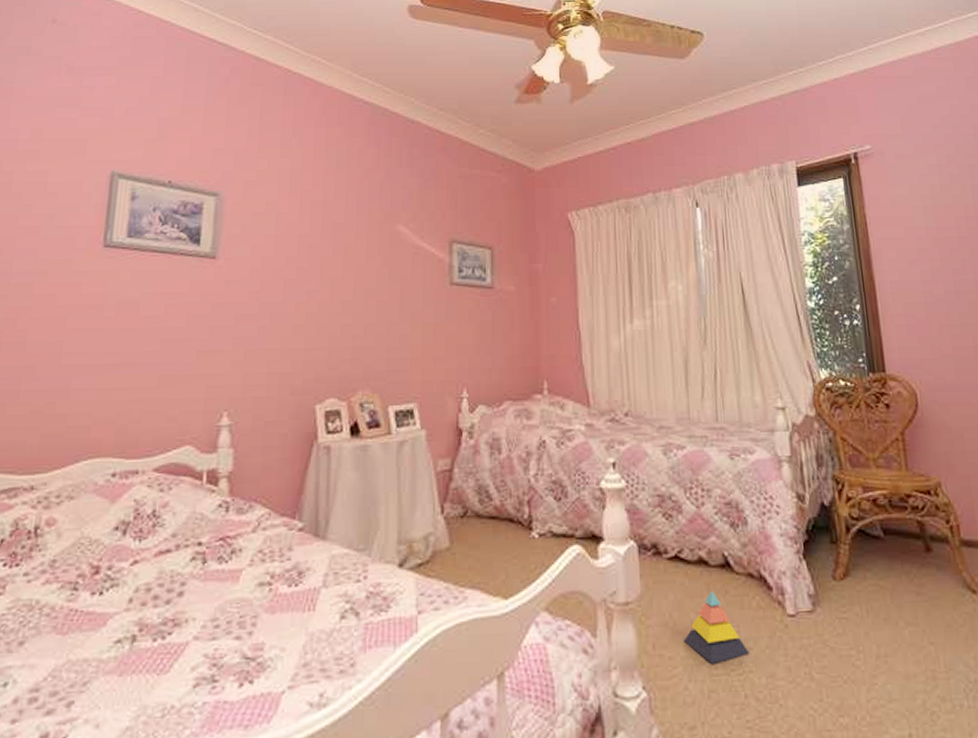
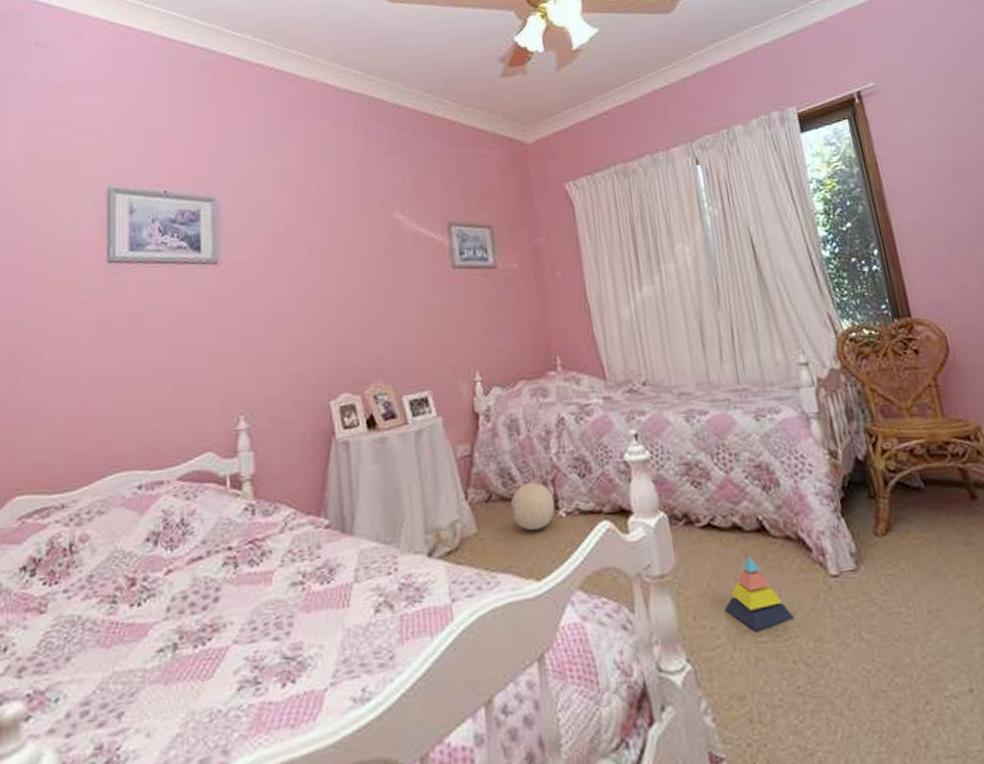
ball: none [485,501,529,550] -> present [510,482,555,531]

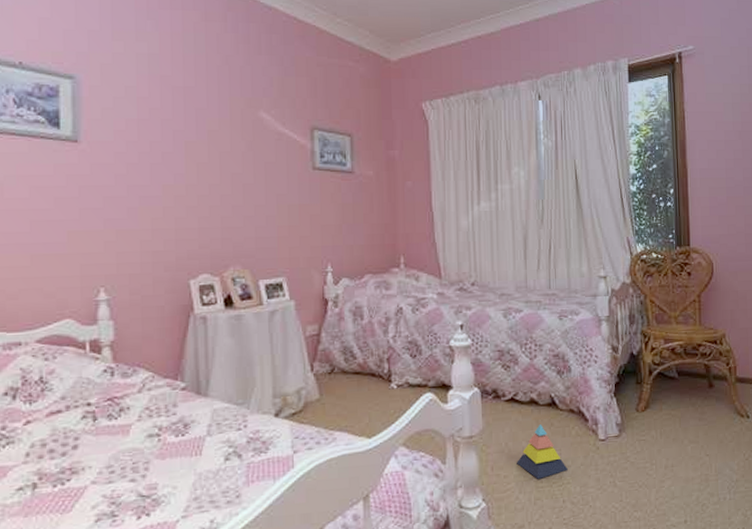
ball: present [510,482,555,531] -> none [350,359,389,399]

